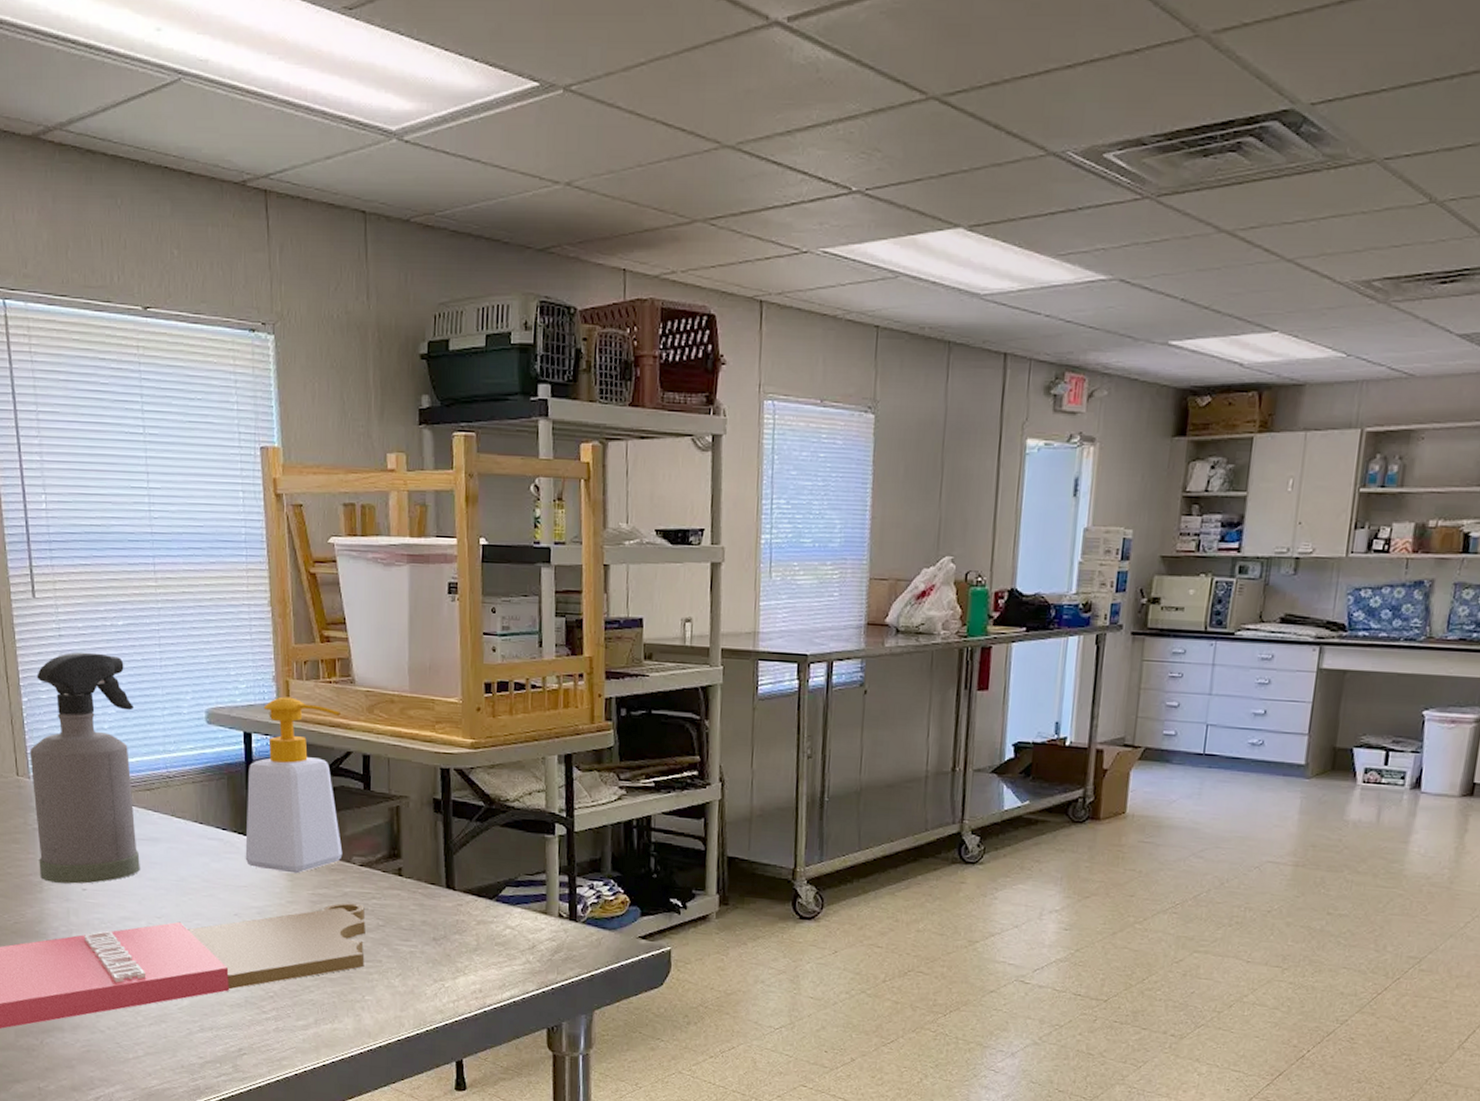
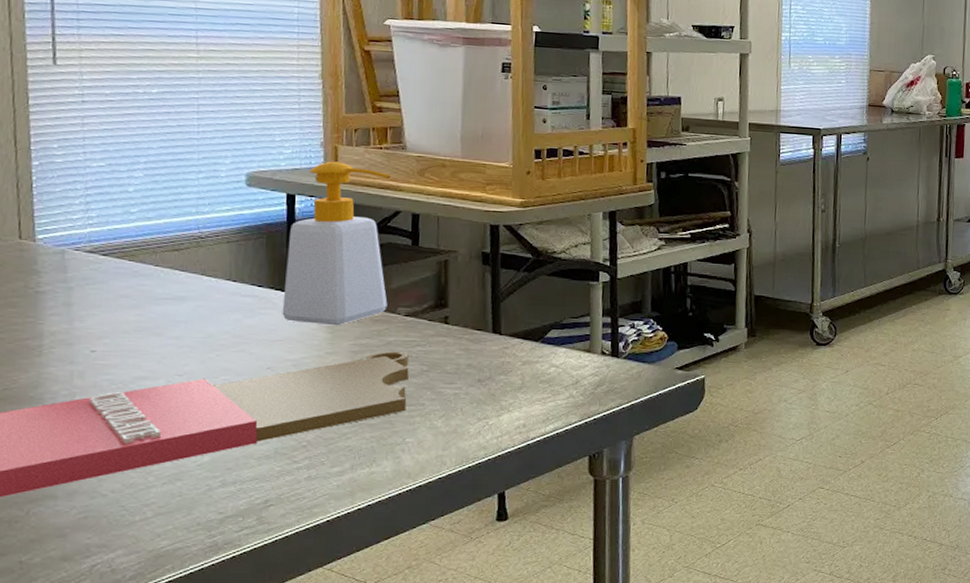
spray bottle: present [30,652,140,884] -> none [37,117,164,346]

